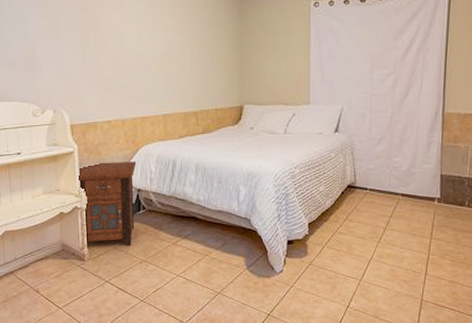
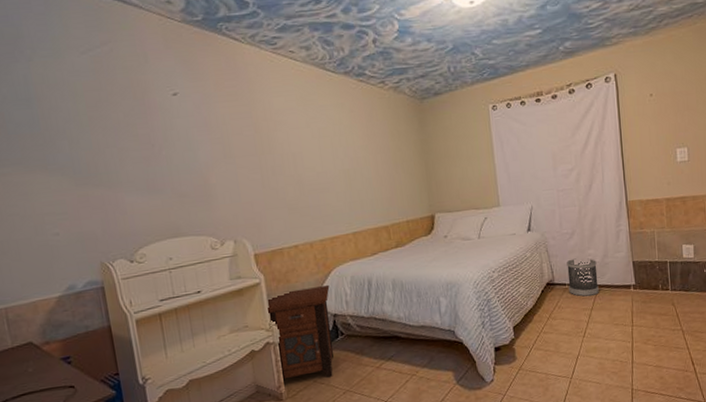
wastebasket: none [370,164,402,204] -> present [566,258,599,297]

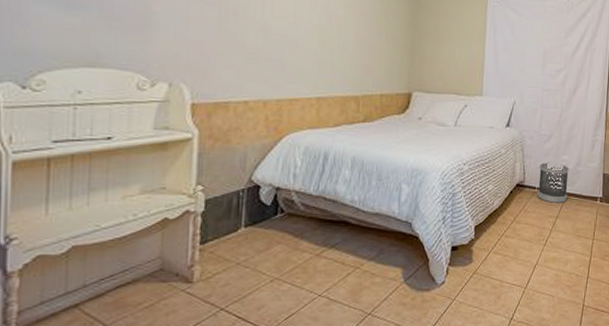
nightstand: present [268,284,335,380] -> none [196,152,278,260]

